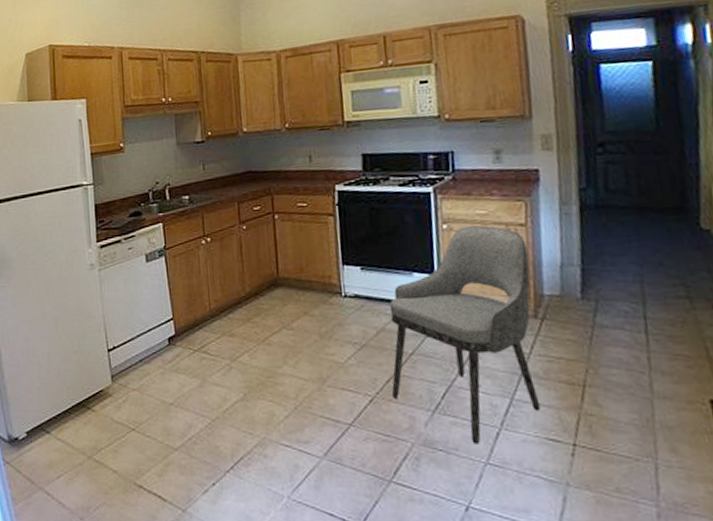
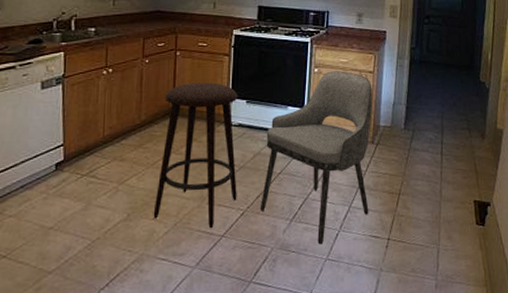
stool: none [267,248,363,416] -> present [153,83,238,229]

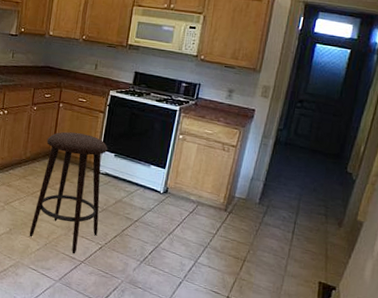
dining chair: present [259,71,373,245] -> none [115,139,233,288]

